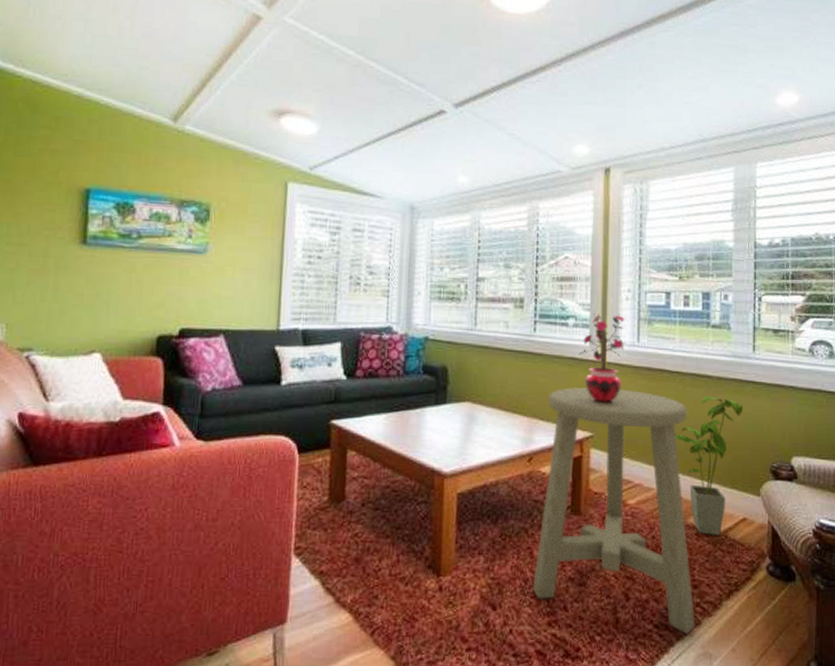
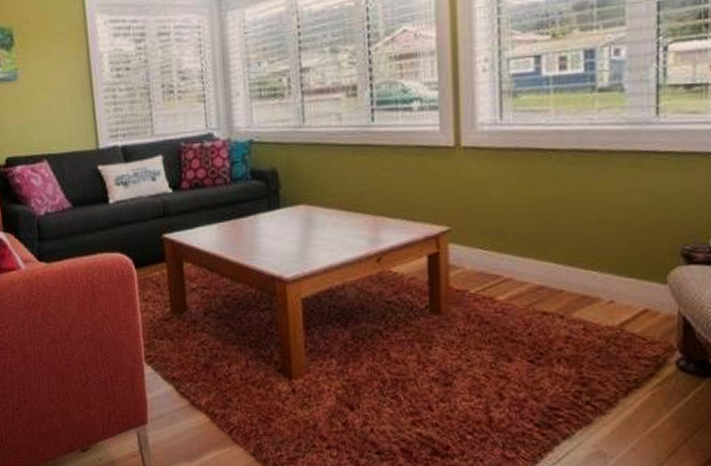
stool: present [532,387,696,634] -> none [391,175,585,433]
potted plant: present [579,314,626,404] -> none [428,89,484,194]
house plant: present [675,396,743,535] -> none [553,174,643,330]

